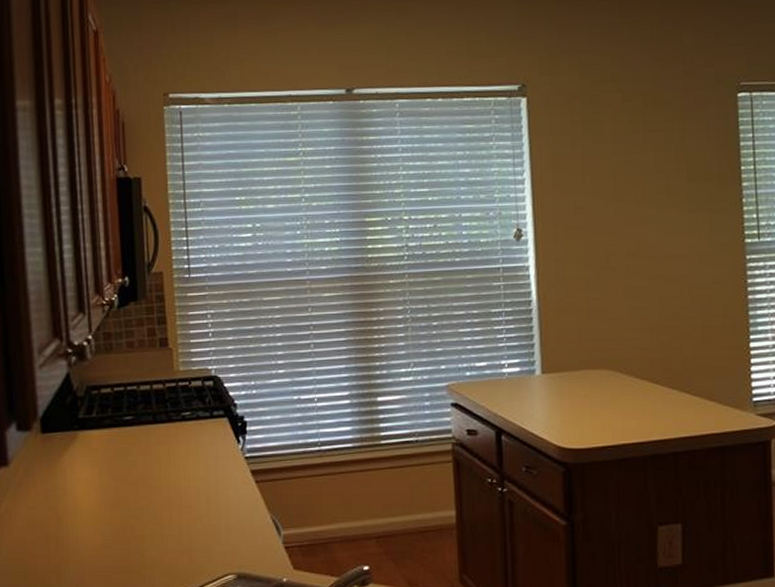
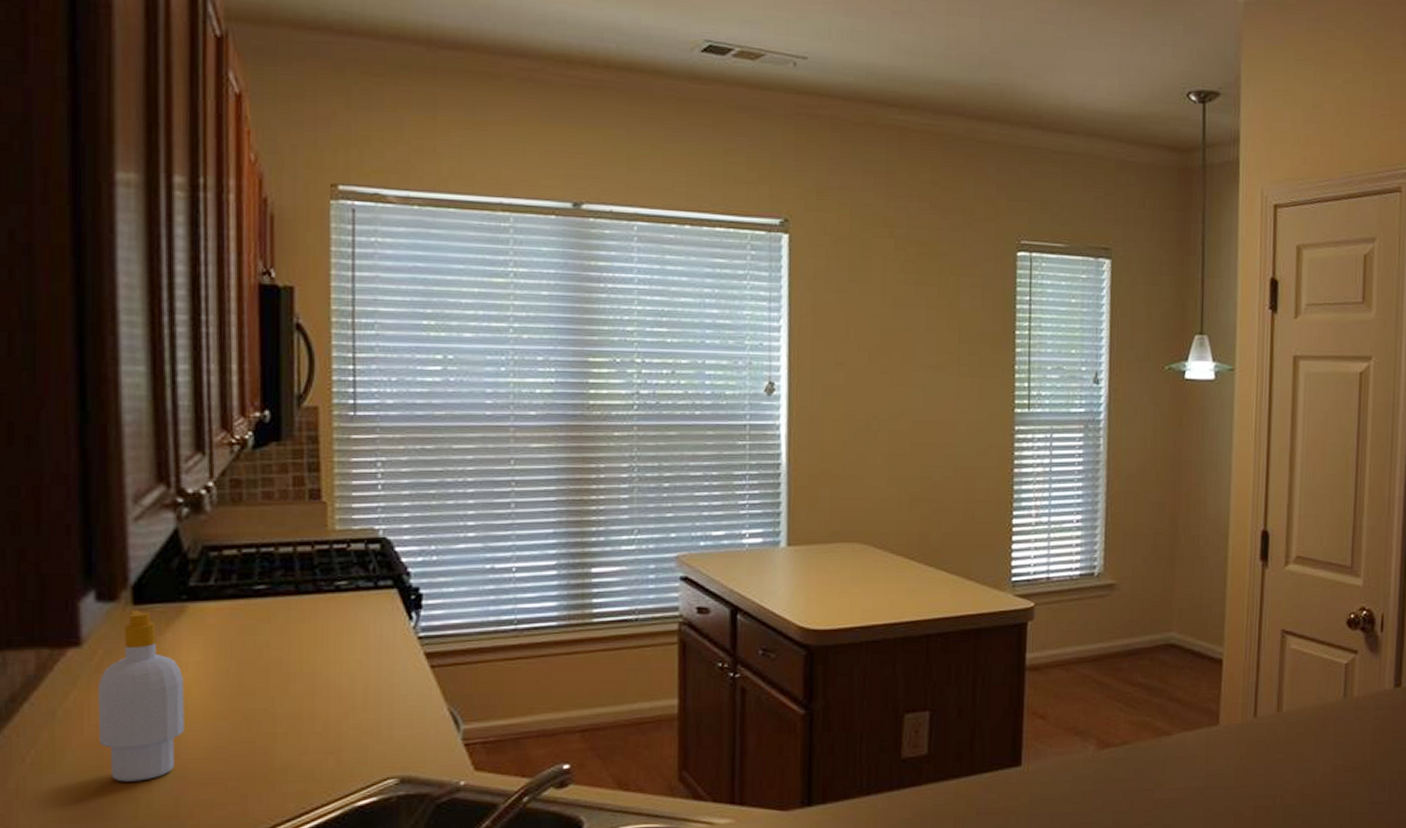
soap bottle: none [21,437,81,572] -> present [98,610,185,782]

